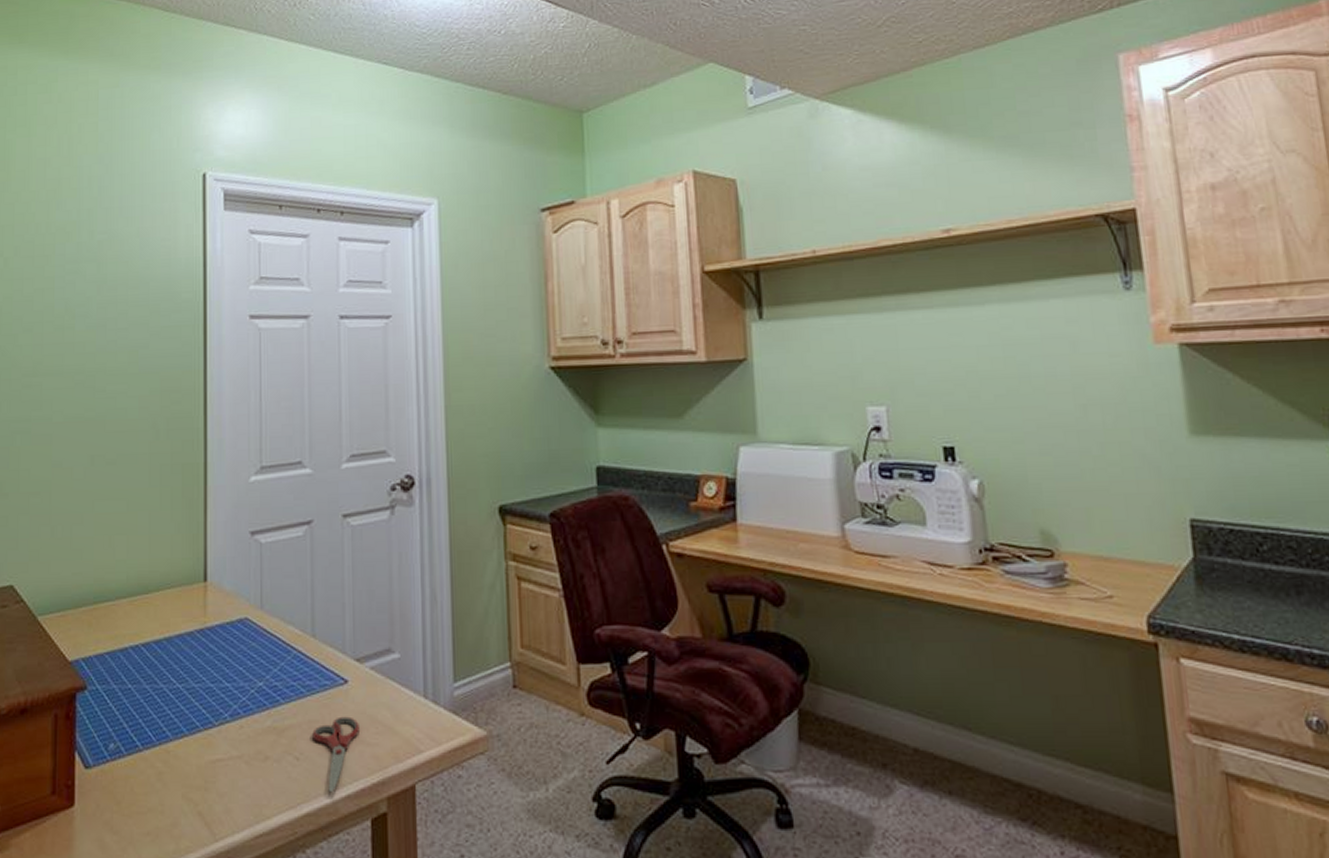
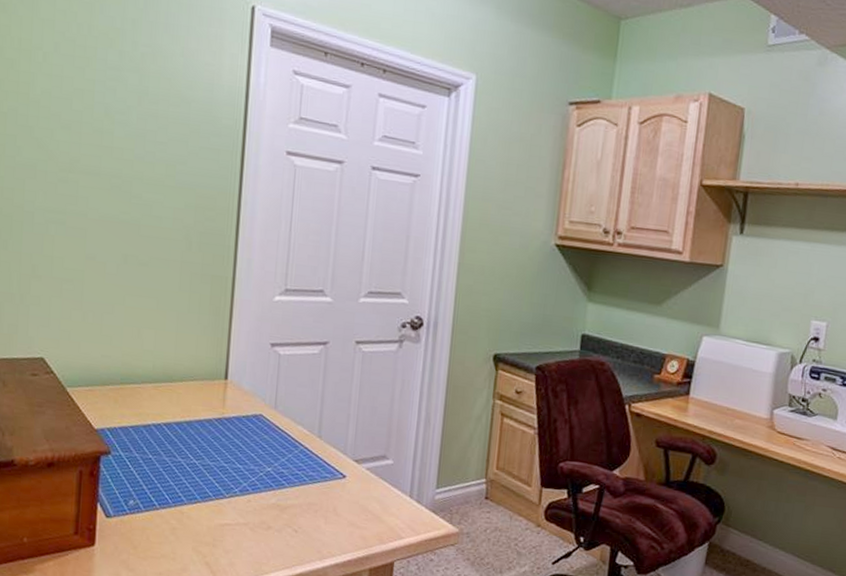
shears: present [312,716,359,793] -> none [311,503,352,560]

